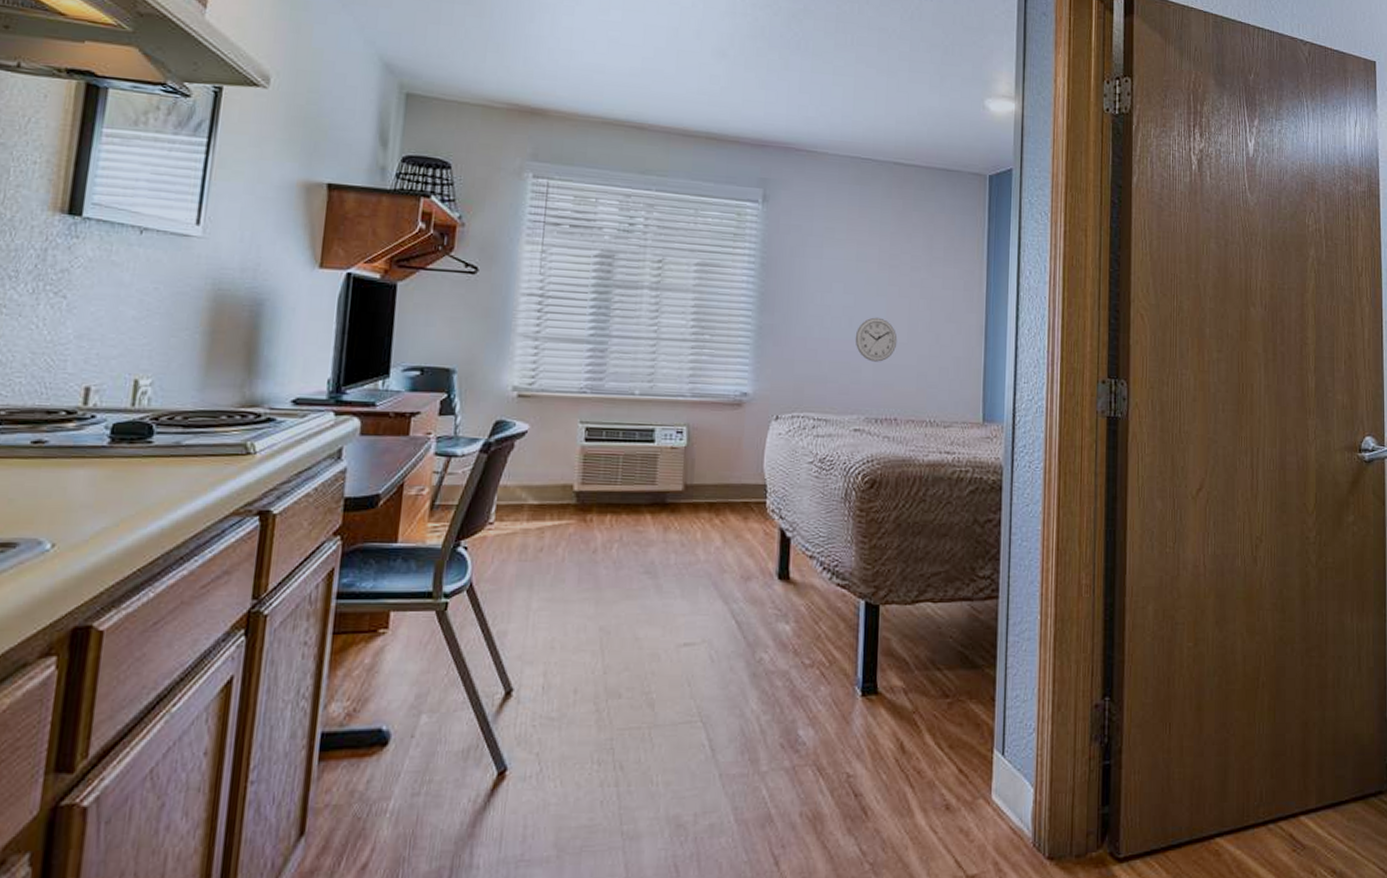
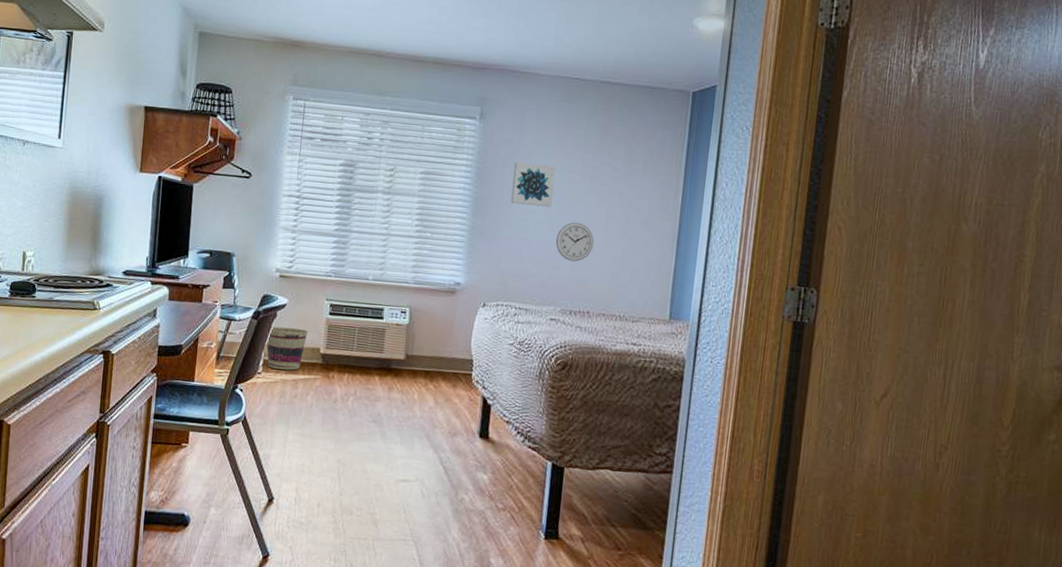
basket: none [500,461,558,516] -> present [266,326,309,371]
wall art: none [802,250,851,301] -> present [511,161,556,207]

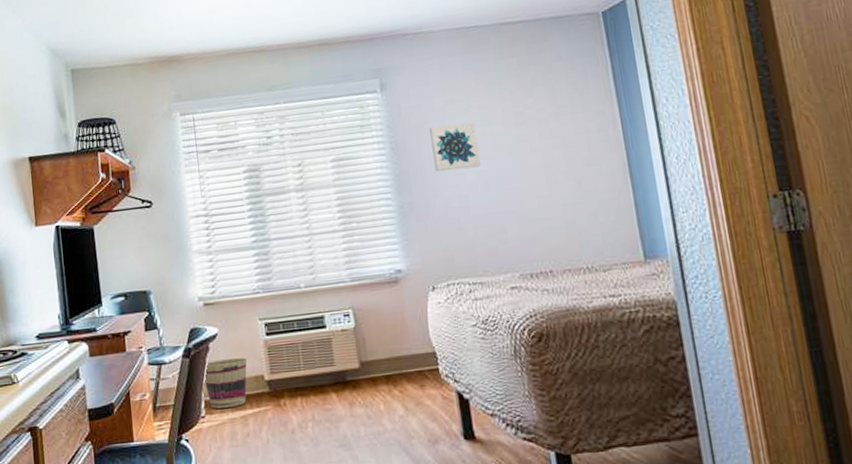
wall clock: present [555,222,594,262] -> none [494,175,539,220]

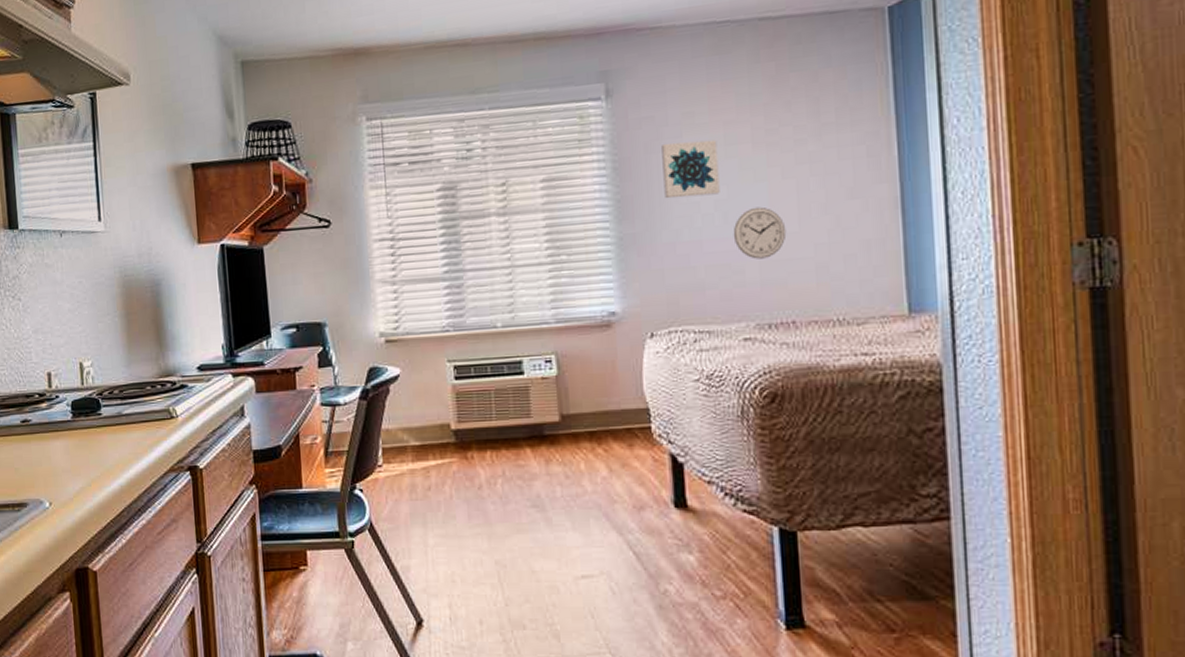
basket: present [203,357,247,409] -> none [381,403,432,458]
wall clock: none [494,175,539,220] -> present [733,206,787,260]

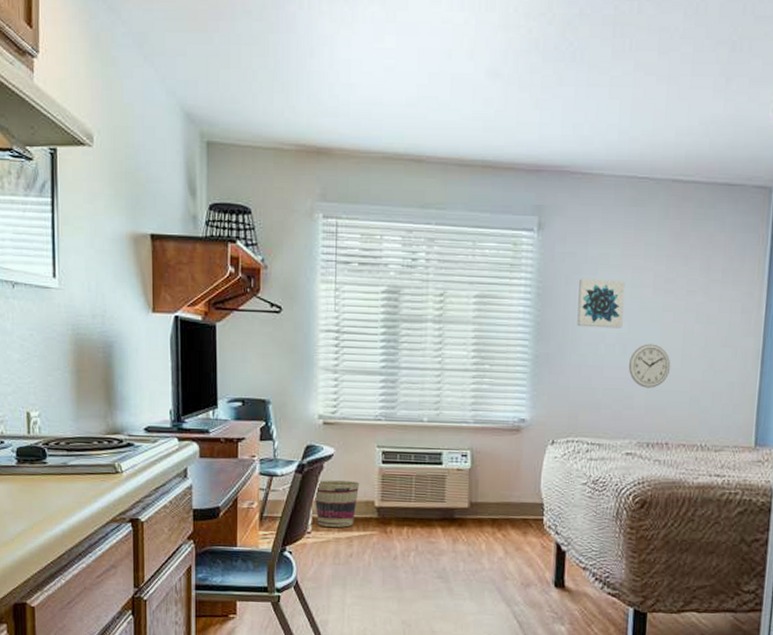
basket: none [381,403,432,458] -> present [314,480,360,528]

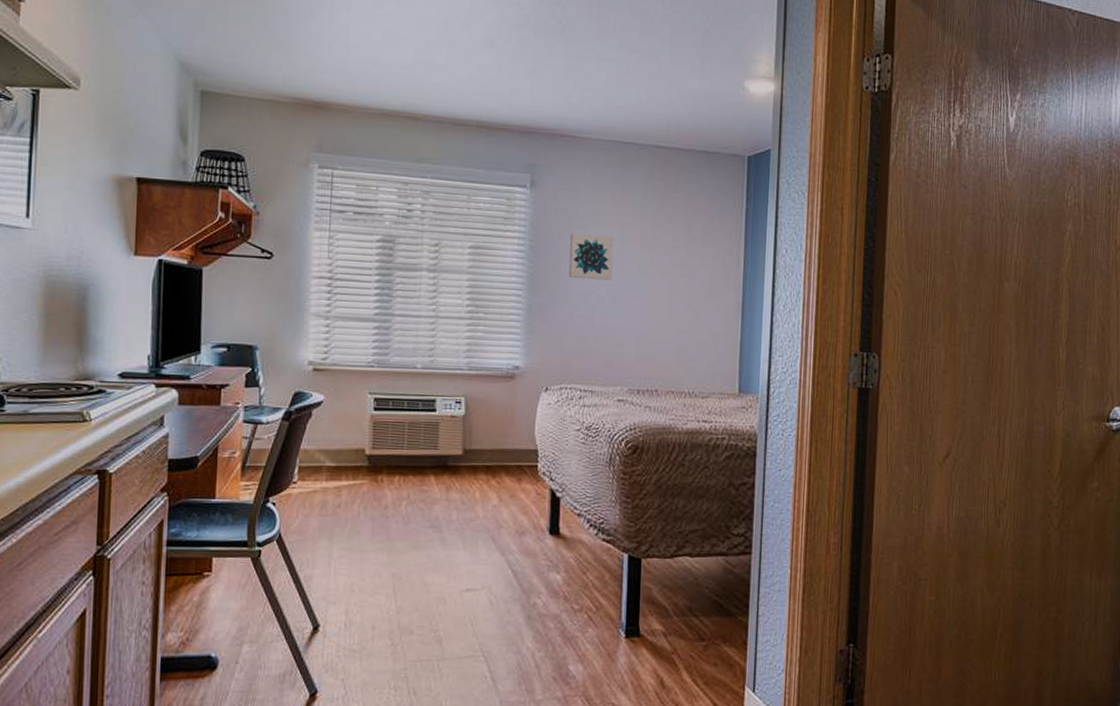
basket: present [314,480,360,528] -> none [301,427,351,477]
wall clock: present [628,343,671,388] -> none [618,295,659,337]

